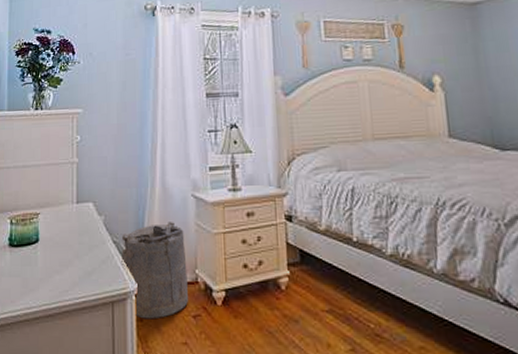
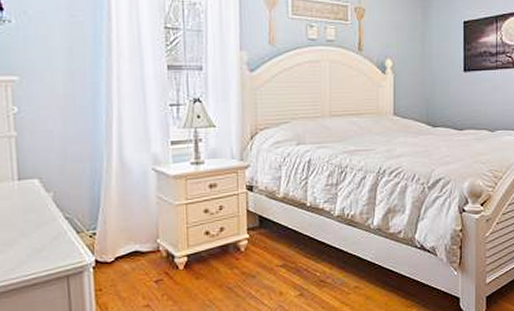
laundry hamper: present [121,222,189,319] -> none [75,196,151,289]

